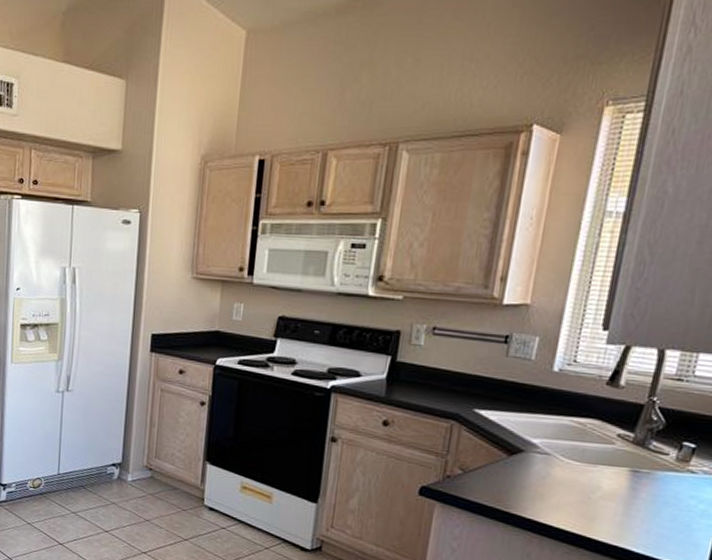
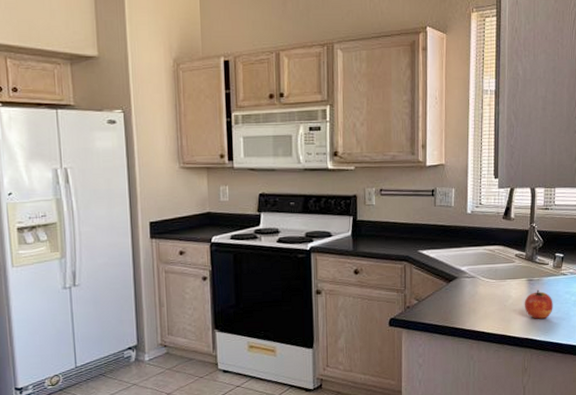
apple: none [619,485,668,526] -> present [524,289,553,319]

